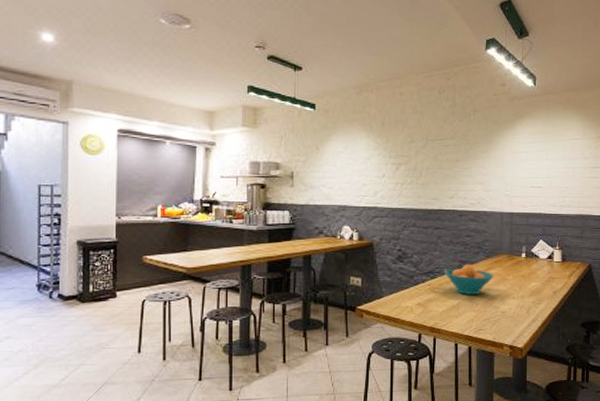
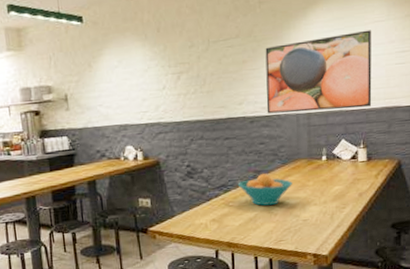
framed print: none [474,145,569,213] -> present [265,30,372,114]

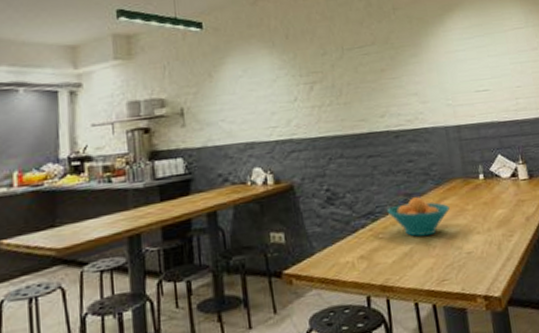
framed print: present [265,30,372,114] -> none [404,37,524,127]

